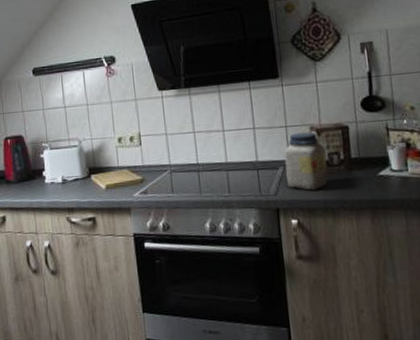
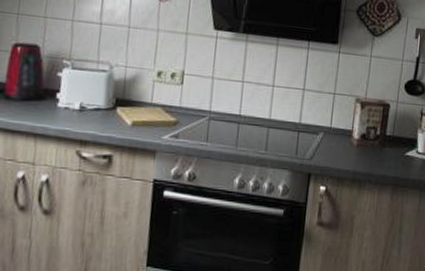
jar: present [284,132,328,191] -> none [324,102,366,161]

